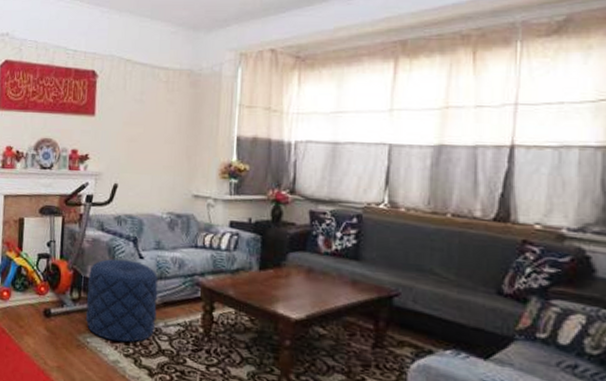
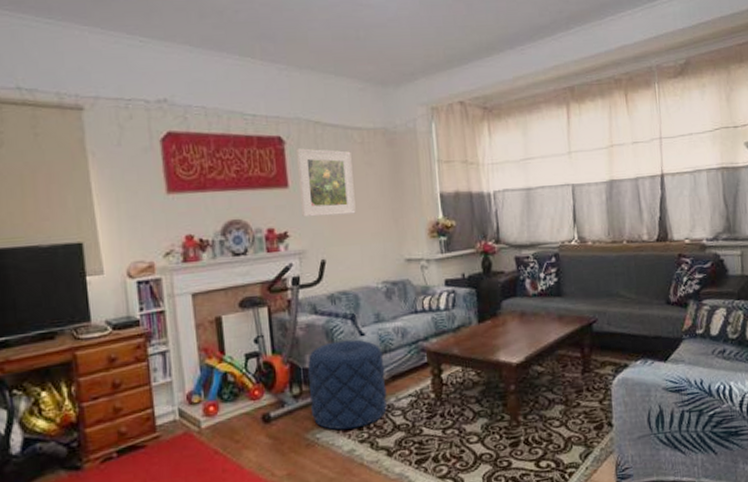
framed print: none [103,82,155,146] -> present [297,148,356,218]

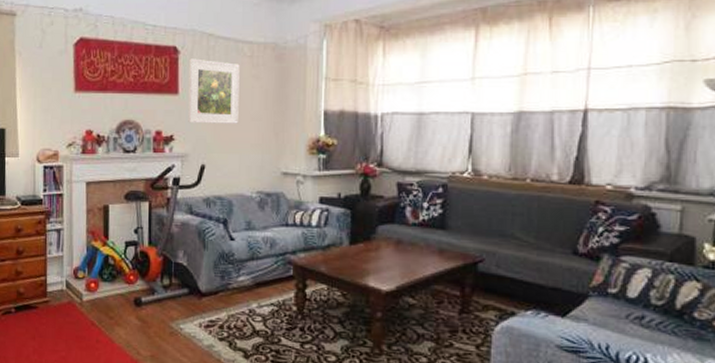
pouf: present [307,339,387,430] -> none [177,242,250,326]

